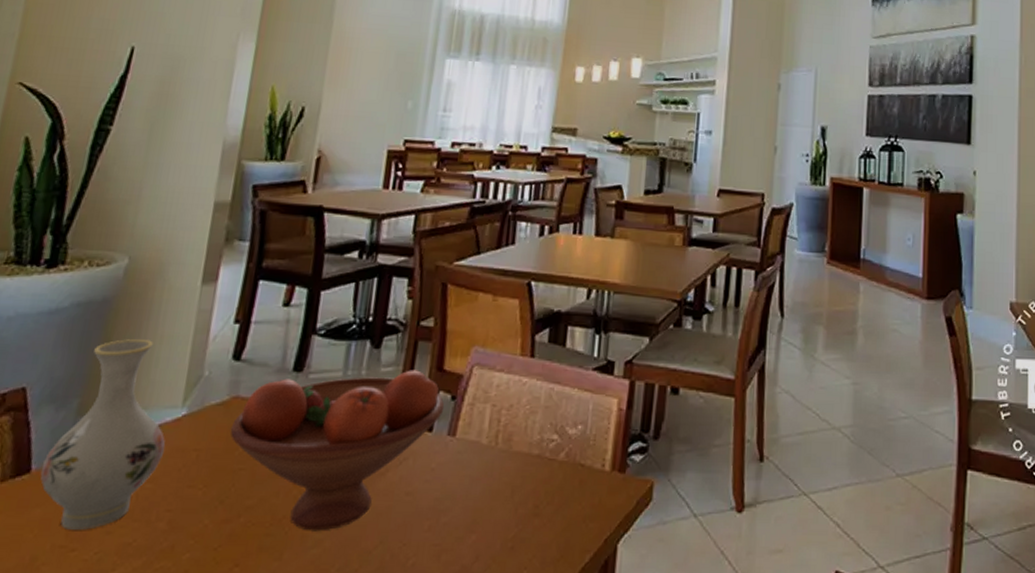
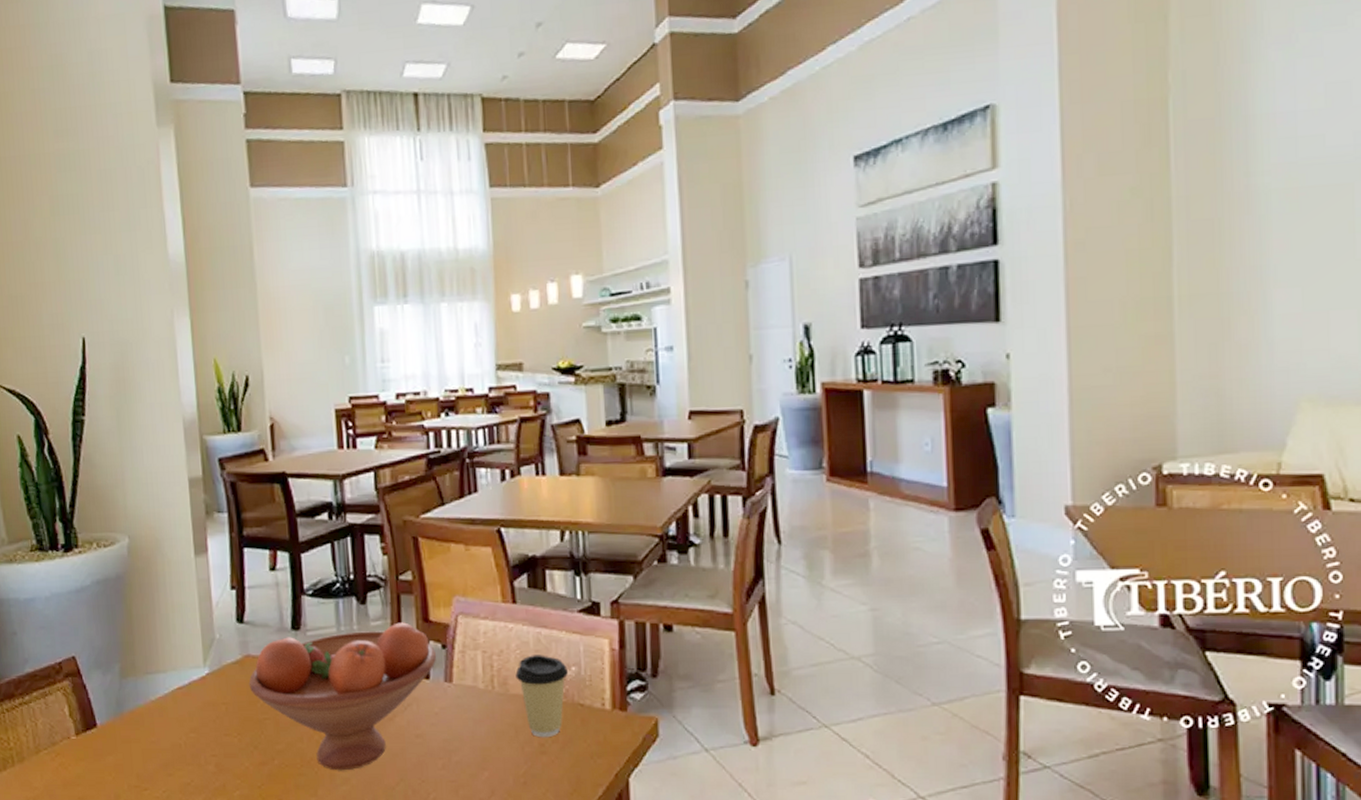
vase: present [40,339,165,530] -> none [104,609,199,773]
coffee cup: none [521,411,575,499] -> present [515,655,569,738]

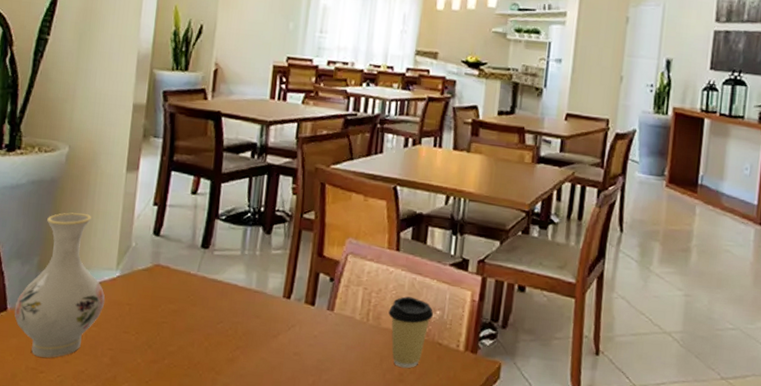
vase: none [104,609,199,773] -> present [14,212,105,358]
fruit bowl: present [249,622,437,771] -> none [154,253,325,377]

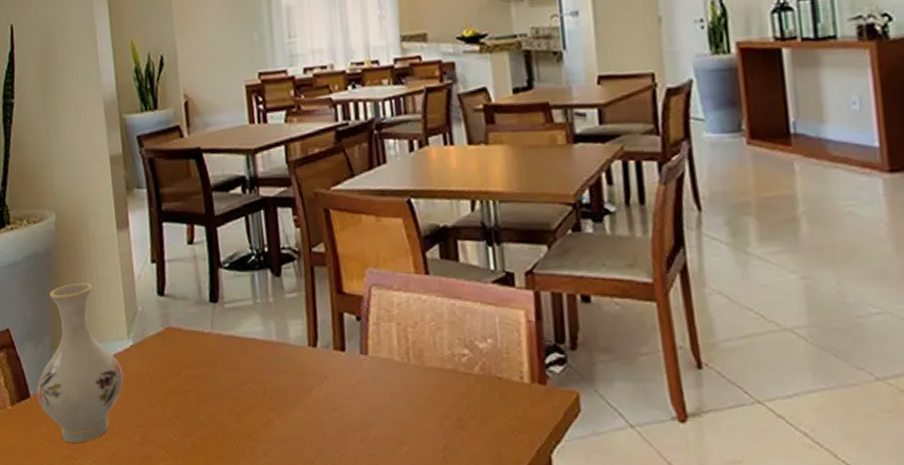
coffee cup: present [388,296,434,368] -> none [431,327,485,412]

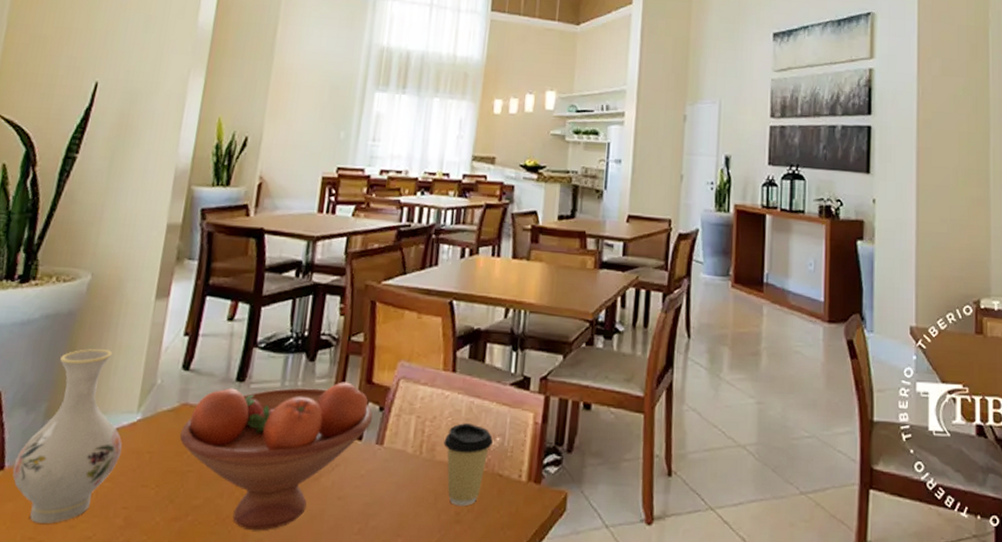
fruit bowl: none [170,294,352,443] -> present [179,382,373,531]
coffee cup: none [431,327,485,412] -> present [444,423,494,507]

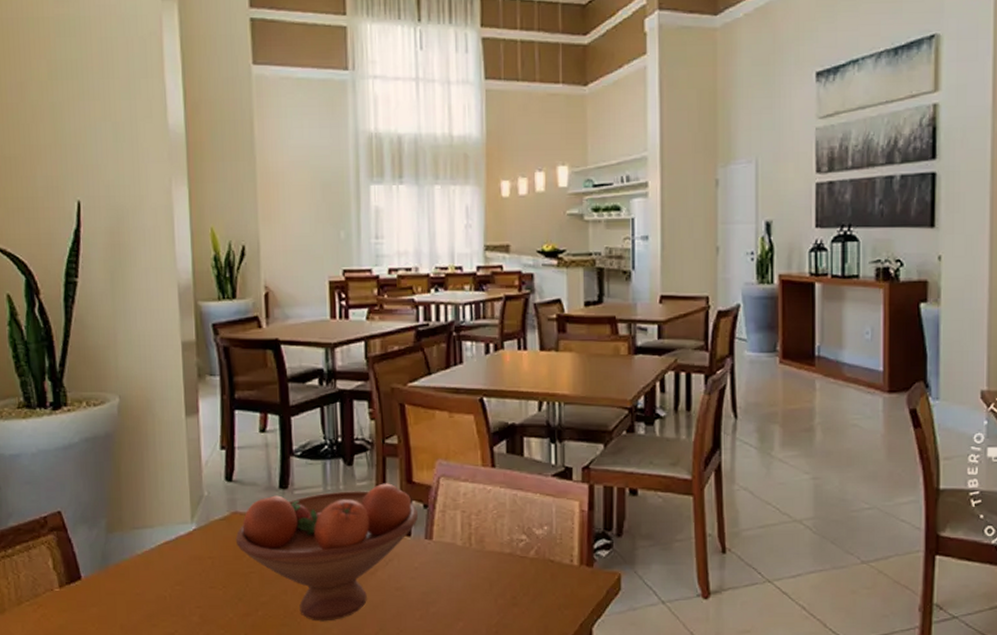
vase: present [12,349,122,524] -> none [89,467,185,623]
coffee cup: present [444,423,494,507] -> none [492,515,542,591]

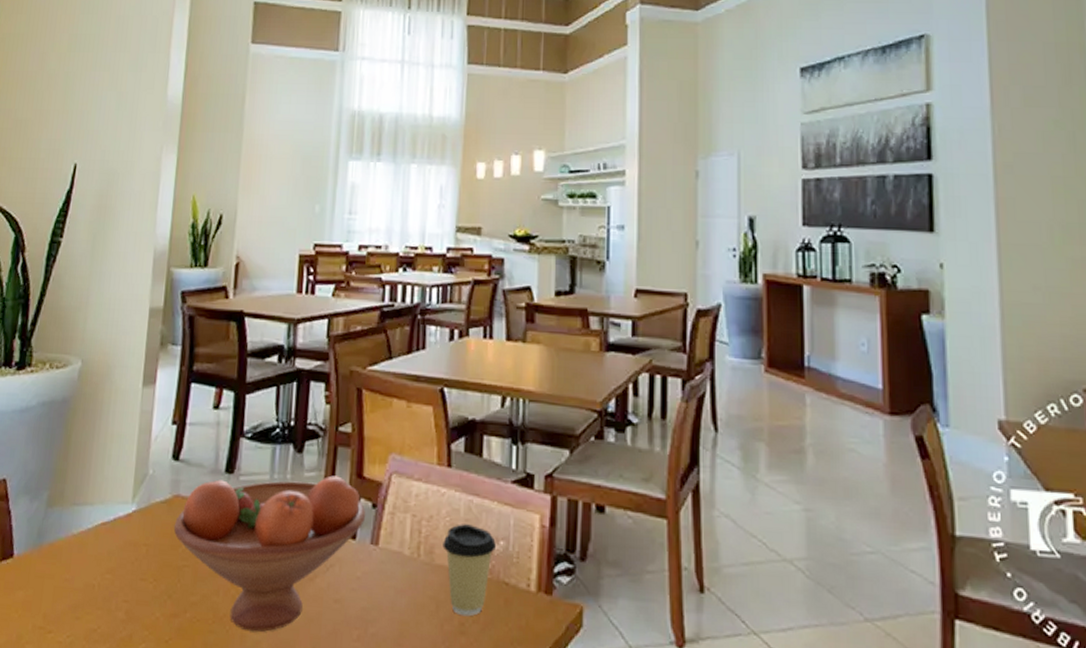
coffee cup: none [492,515,542,591] -> present [443,524,497,617]

